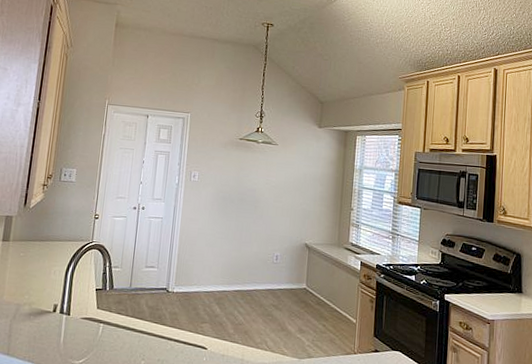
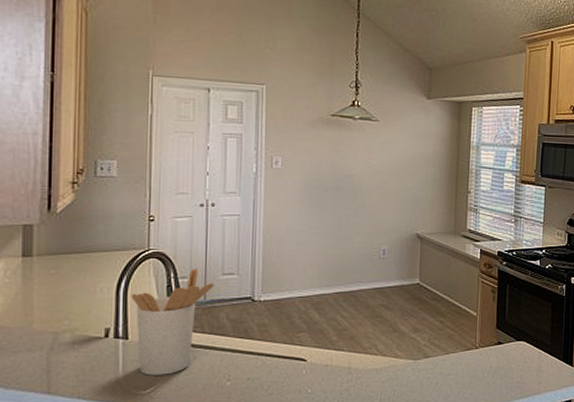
utensil holder: none [75,260,139,349] -> present [130,269,215,375]

